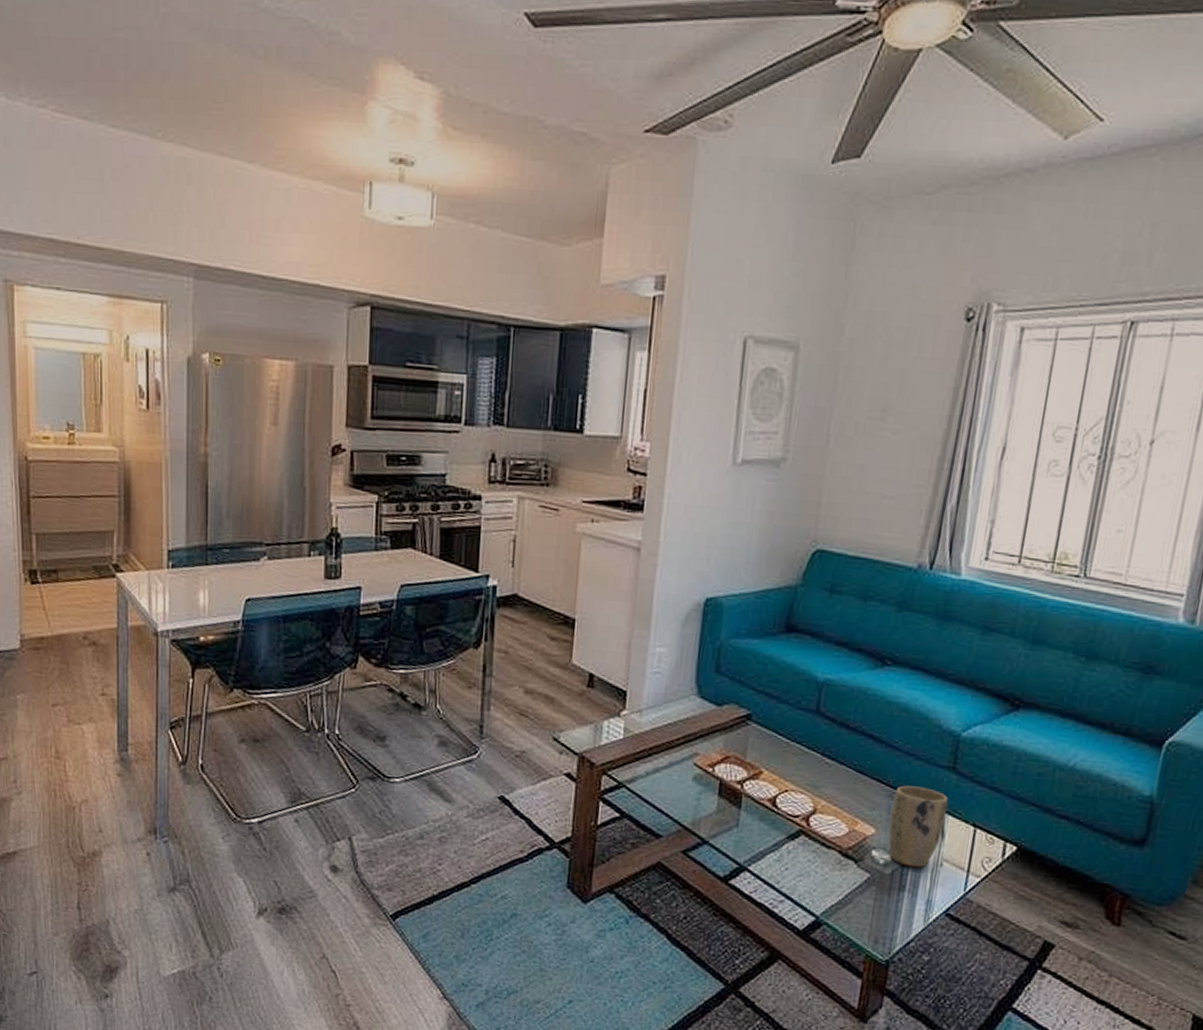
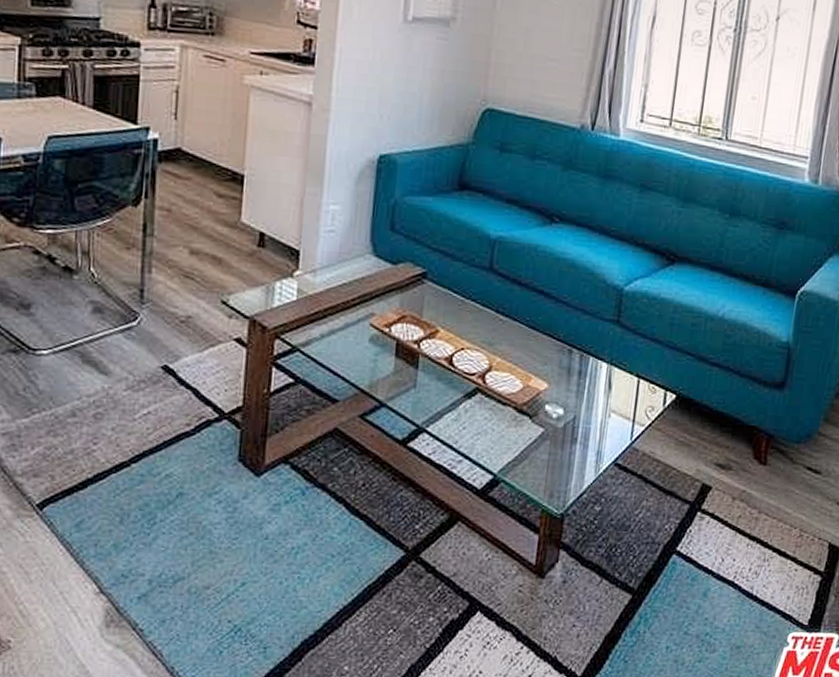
plant pot: present [888,785,949,868] -> none [560,339,614,420]

